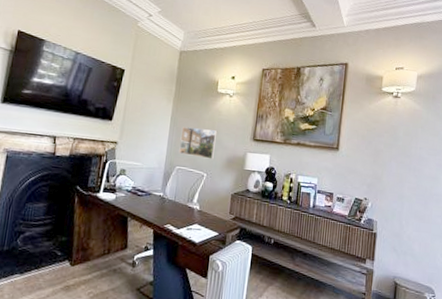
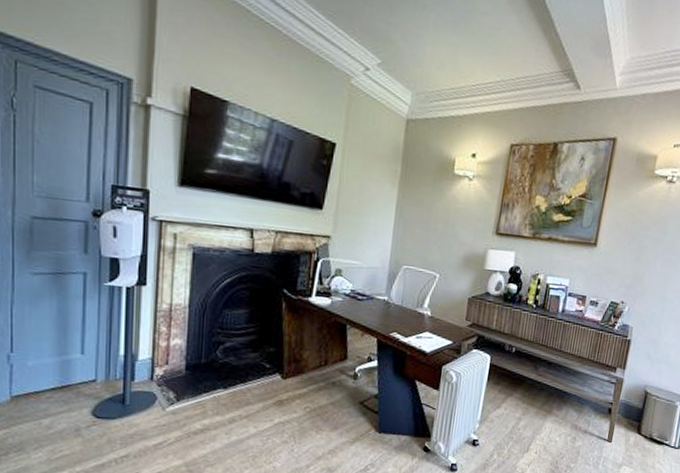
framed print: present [179,127,218,160] -> none [406,217,454,257]

